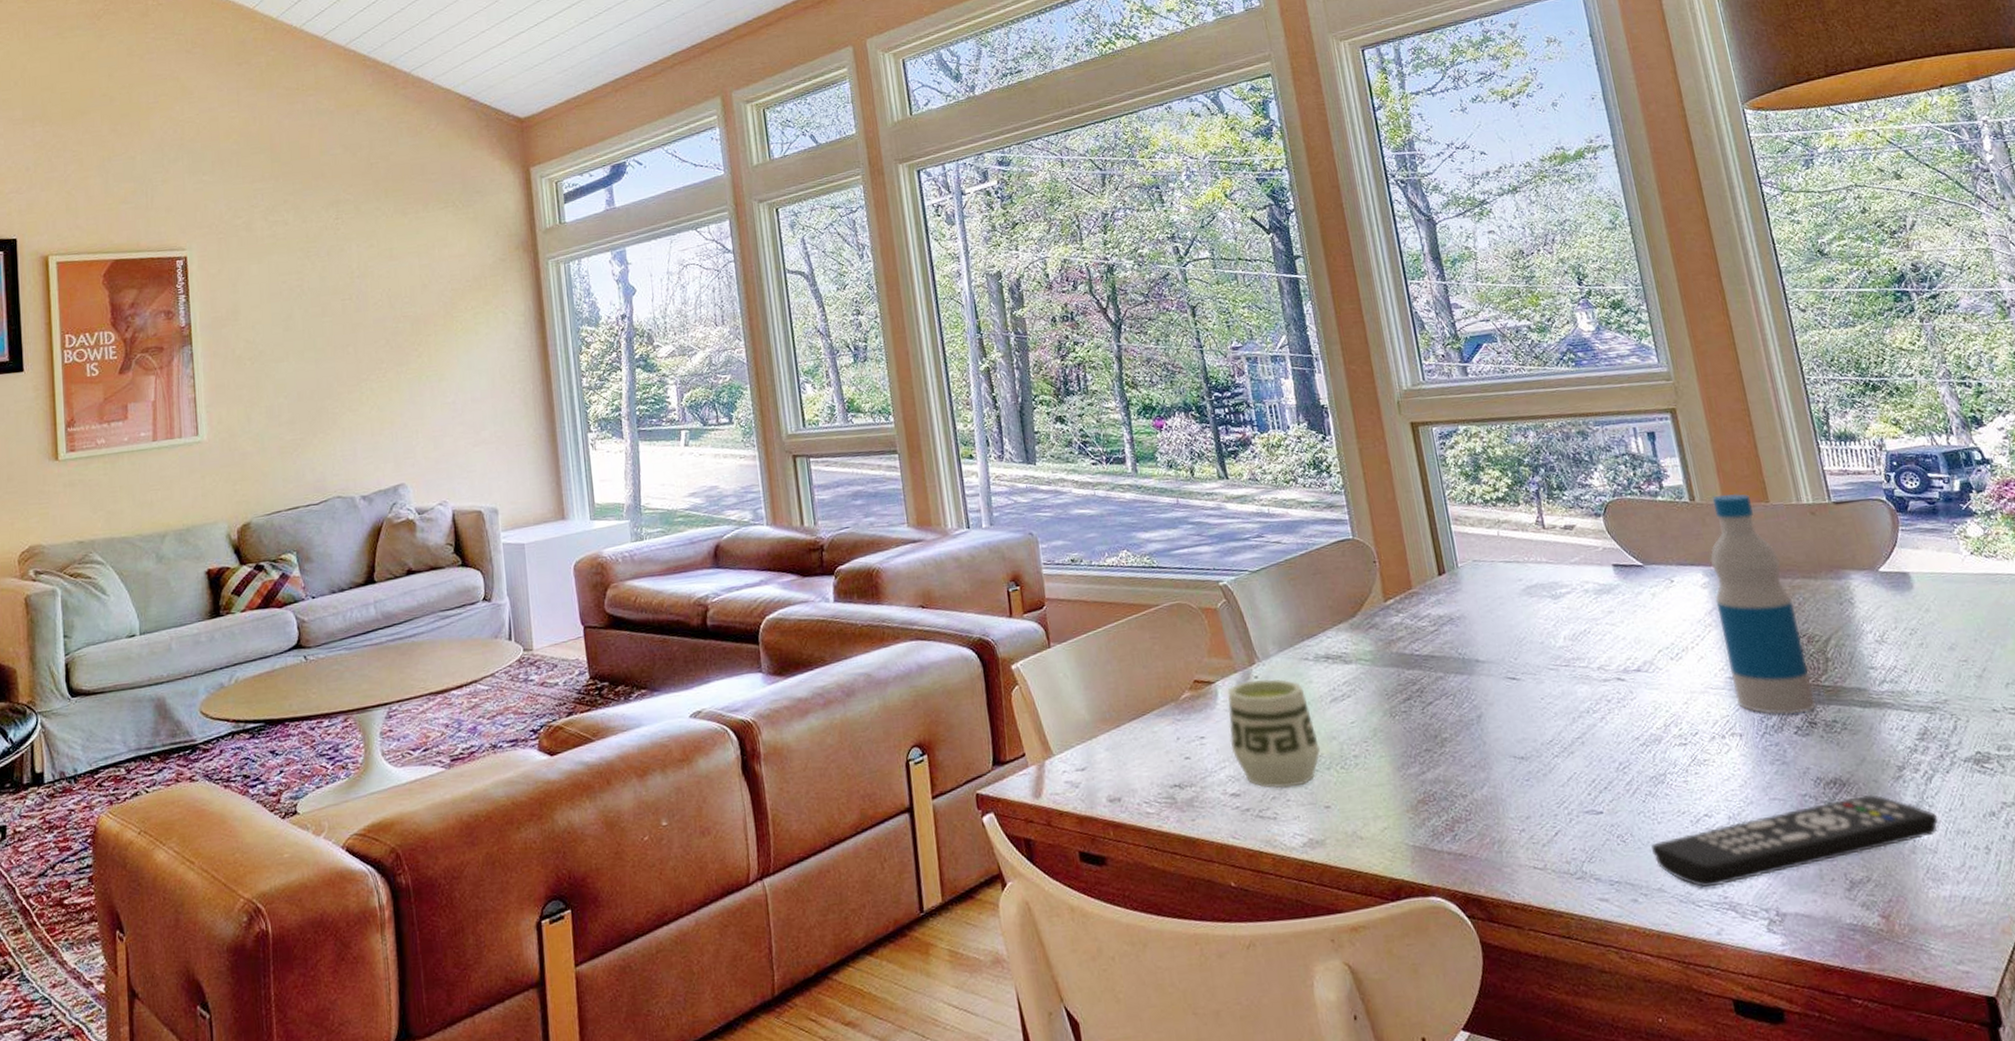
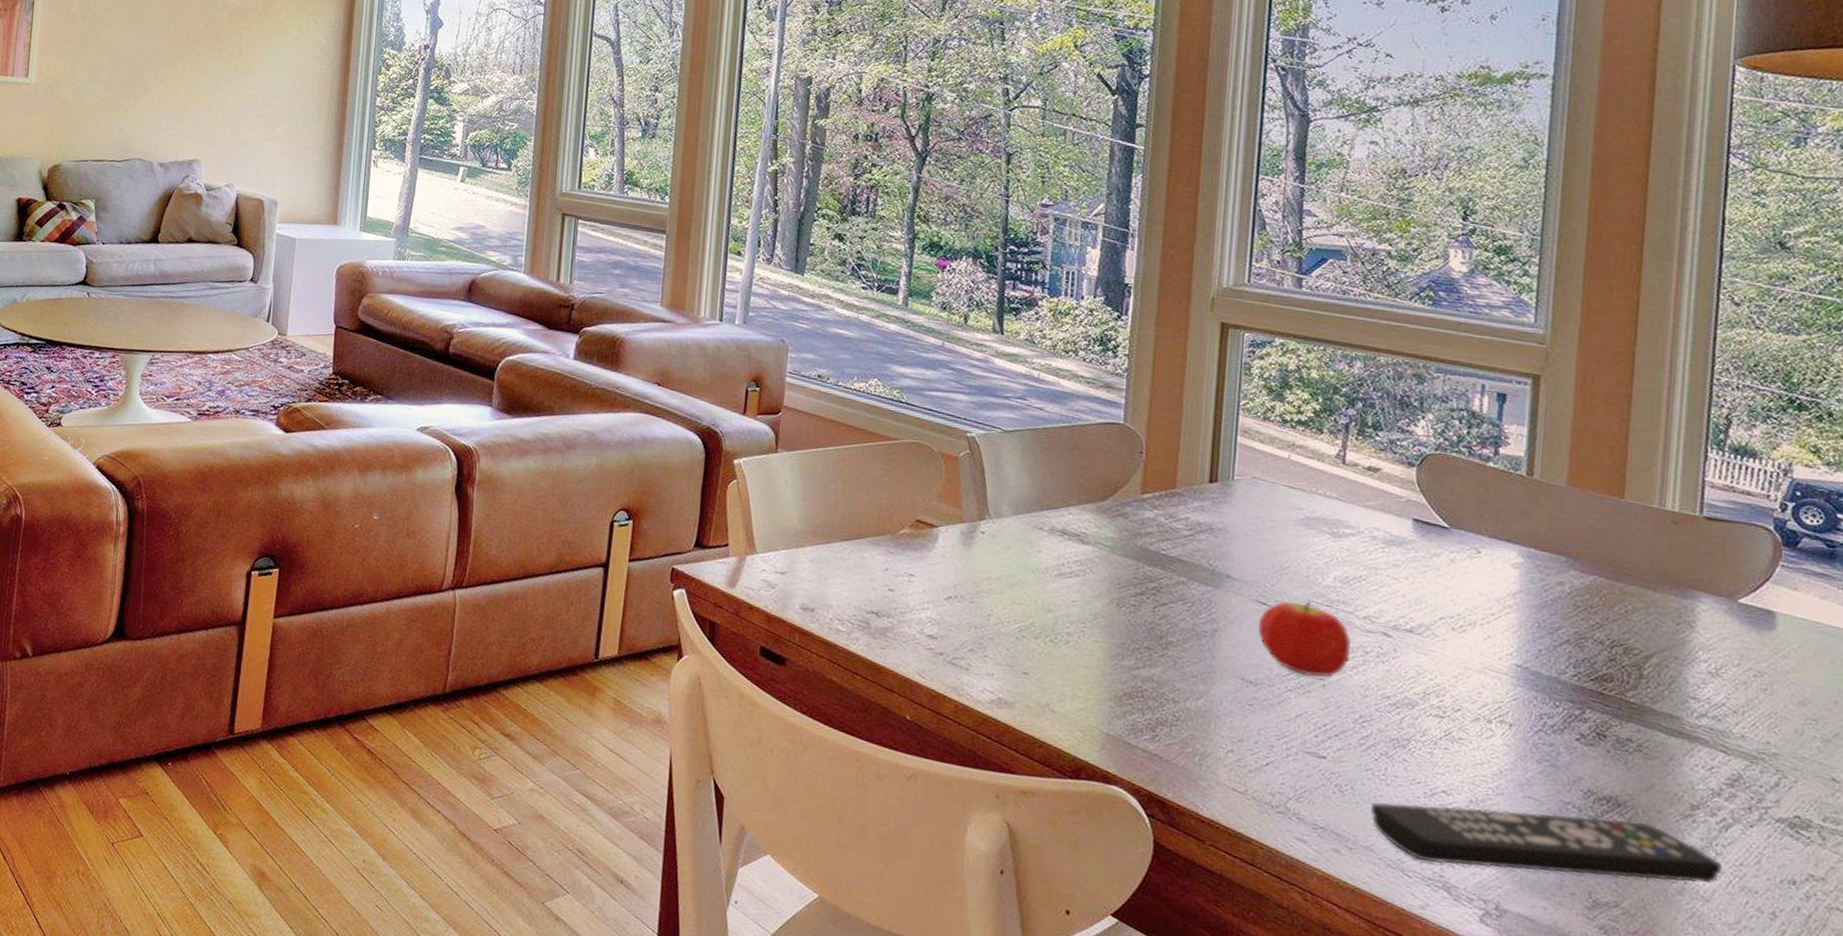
cup: present [1227,679,1320,789] -> none [938,533,1033,646]
fruit: none [1513,665,1597,739] -> present [1257,601,1351,678]
bottle: present [1710,493,1816,715] -> none [1516,476,1619,723]

